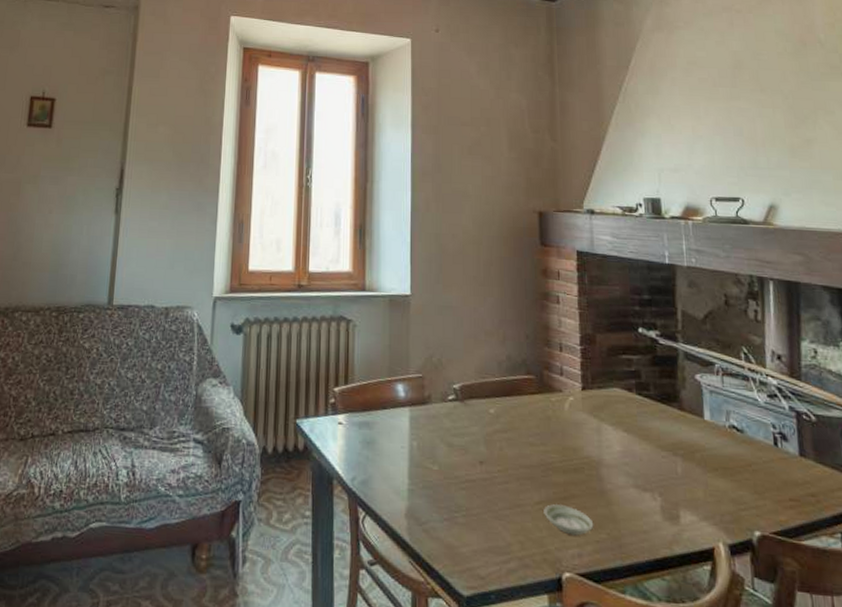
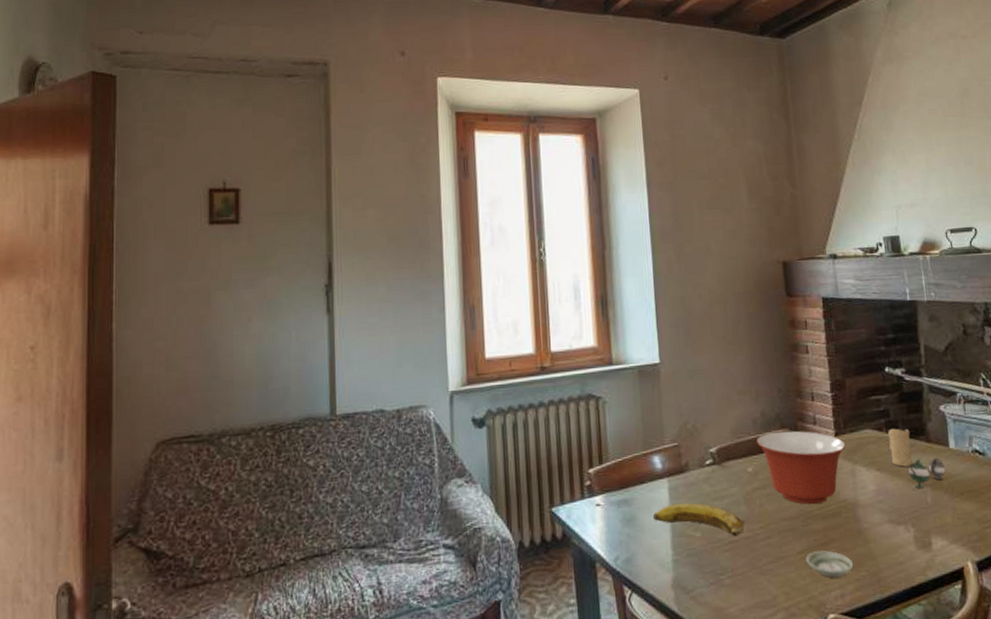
banana: none [393,433,483,475] -> present [653,503,745,536]
mixing bowl: none [501,377,593,456] -> present [757,430,846,504]
candle: none [638,390,663,433] -> present [888,428,912,467]
teapot: none [657,426,698,458] -> present [908,457,945,489]

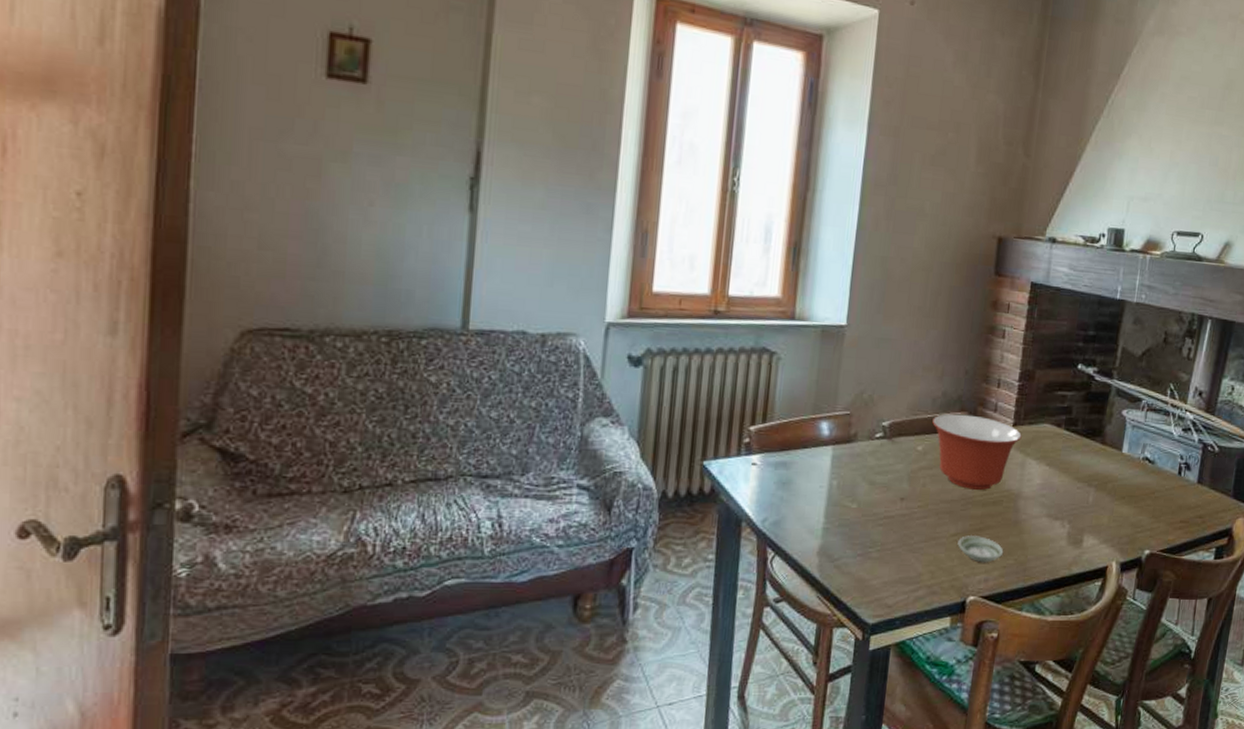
banana: present [653,503,745,536] -> none [811,473,903,512]
candle: present [888,428,912,467] -> none [1064,426,1088,465]
teapot: present [908,457,945,489] -> none [1076,459,1113,488]

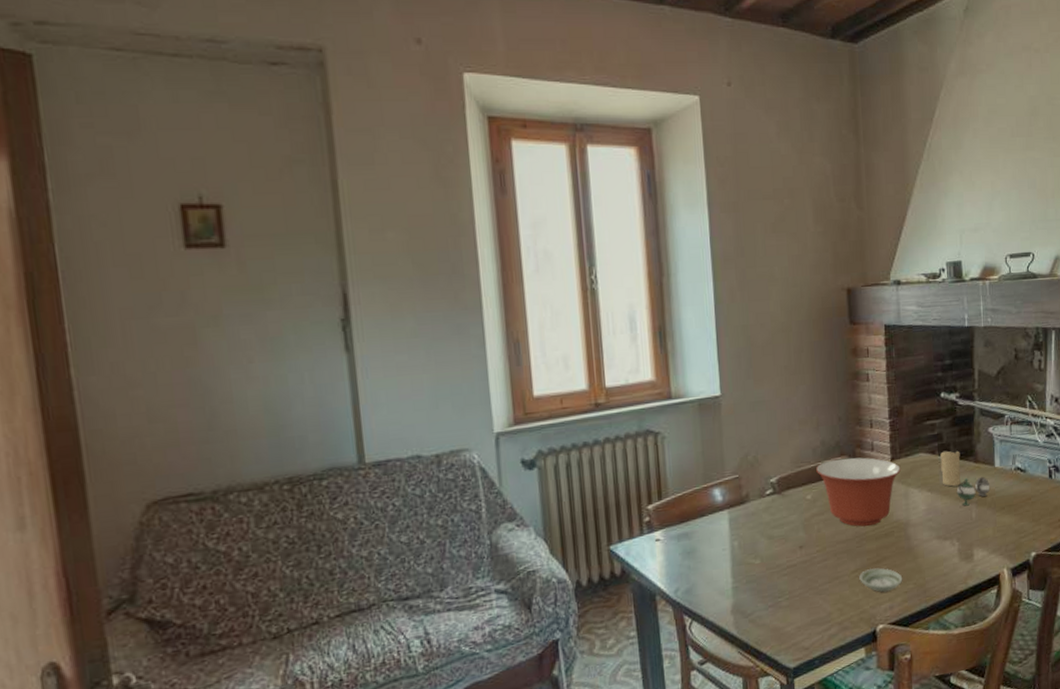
candle: none [1064,426,1088,465] -> present [940,450,961,487]
teapot: none [1076,459,1113,488] -> present [956,476,990,506]

